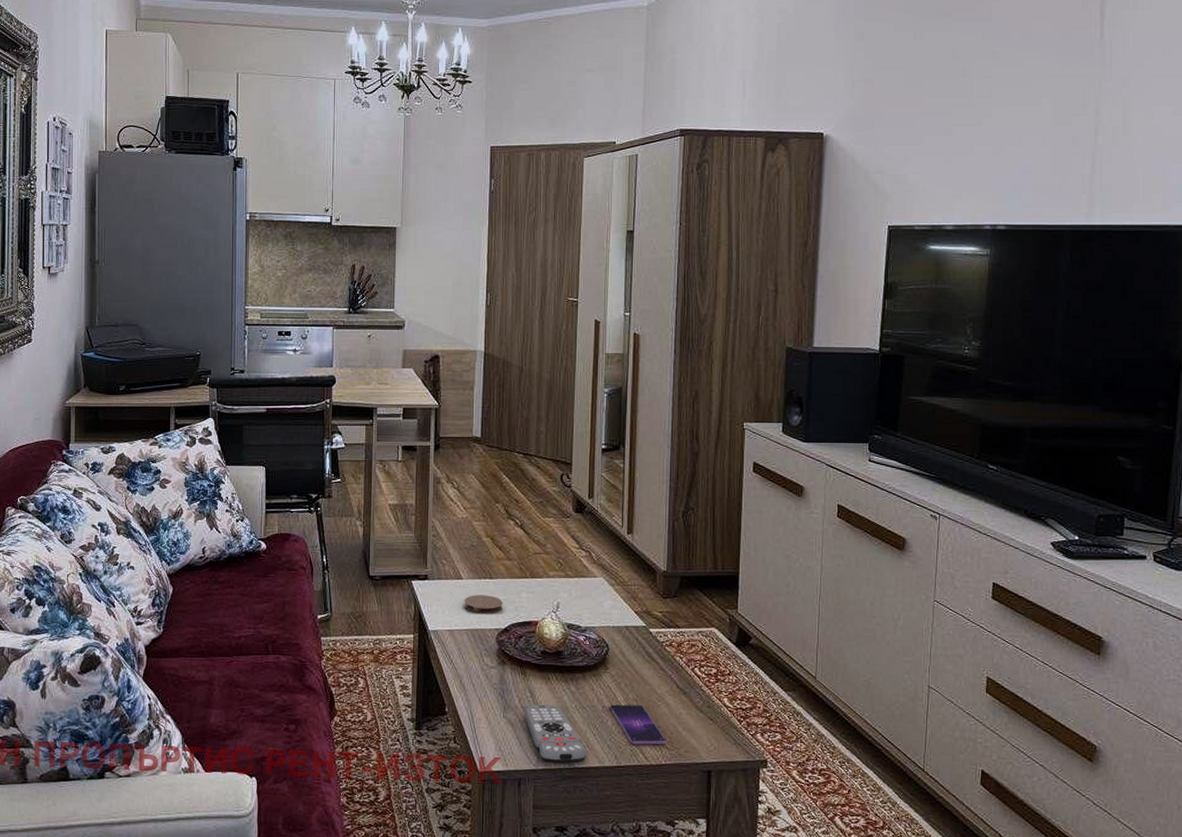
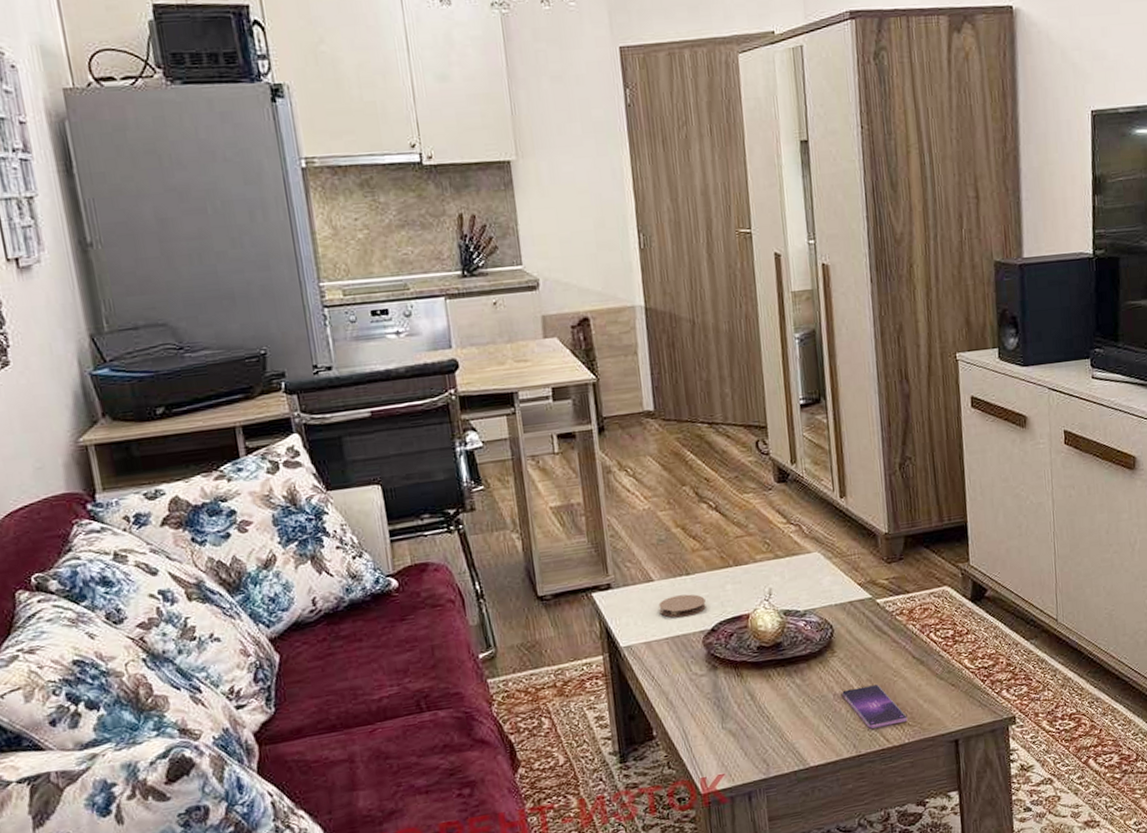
remote control: present [524,704,587,763] -> none [745,704,823,767]

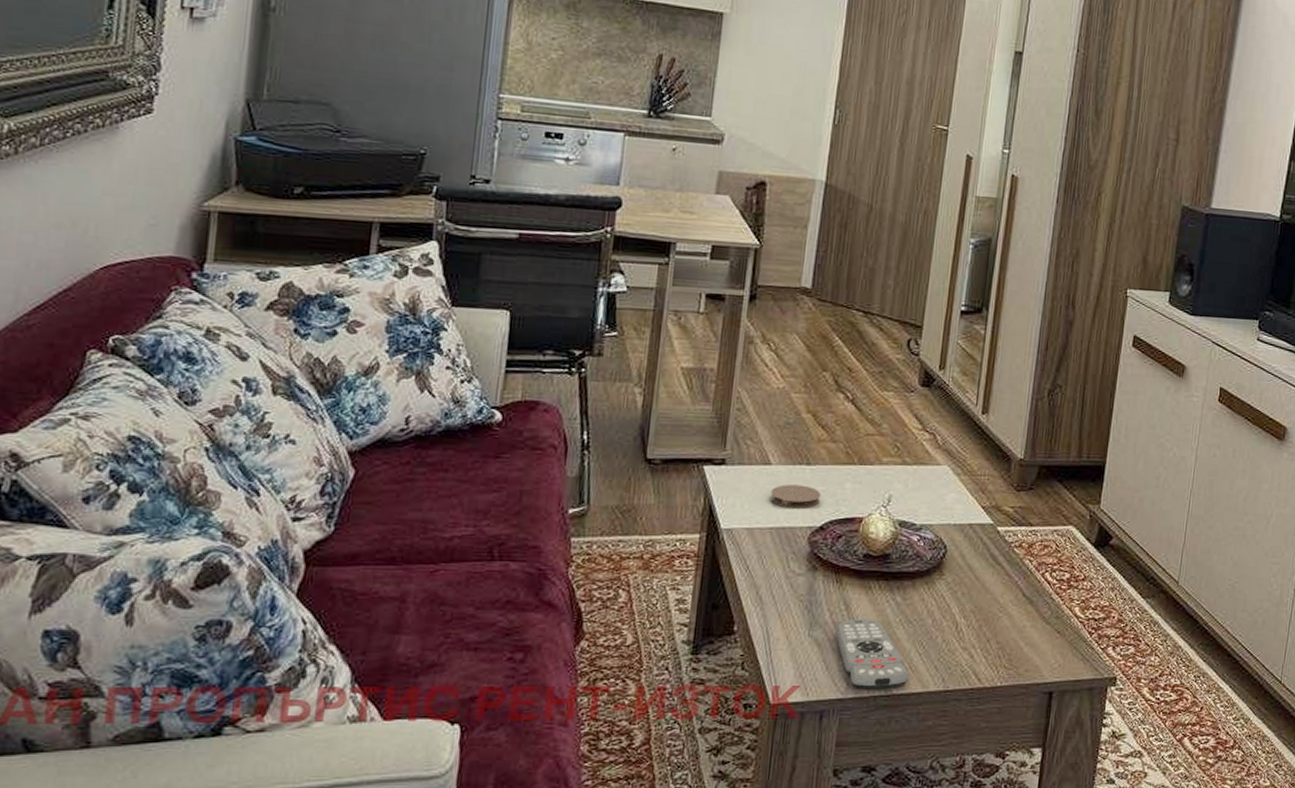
remote control: none [745,704,823,767] -> present [835,619,909,688]
smartphone: present [842,684,908,729] -> none [941,617,1005,664]

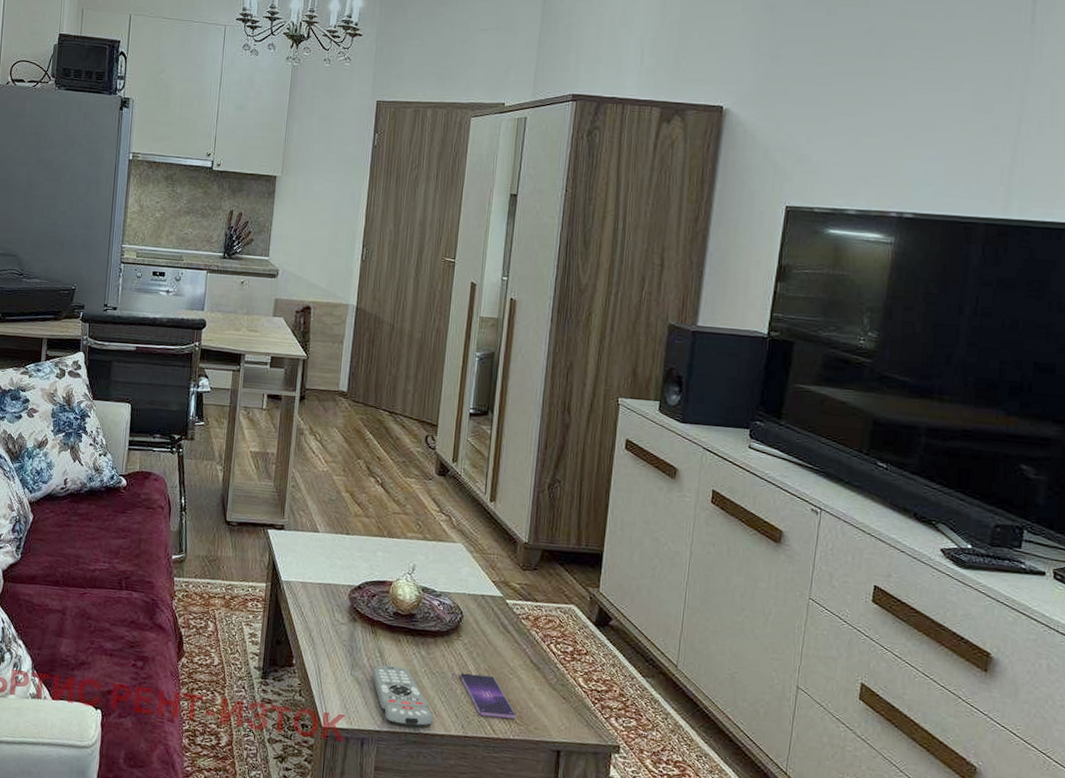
coaster: present [770,484,821,509] -> none [318,549,358,570]
smartphone: none [941,617,1005,664] -> present [460,673,516,719]

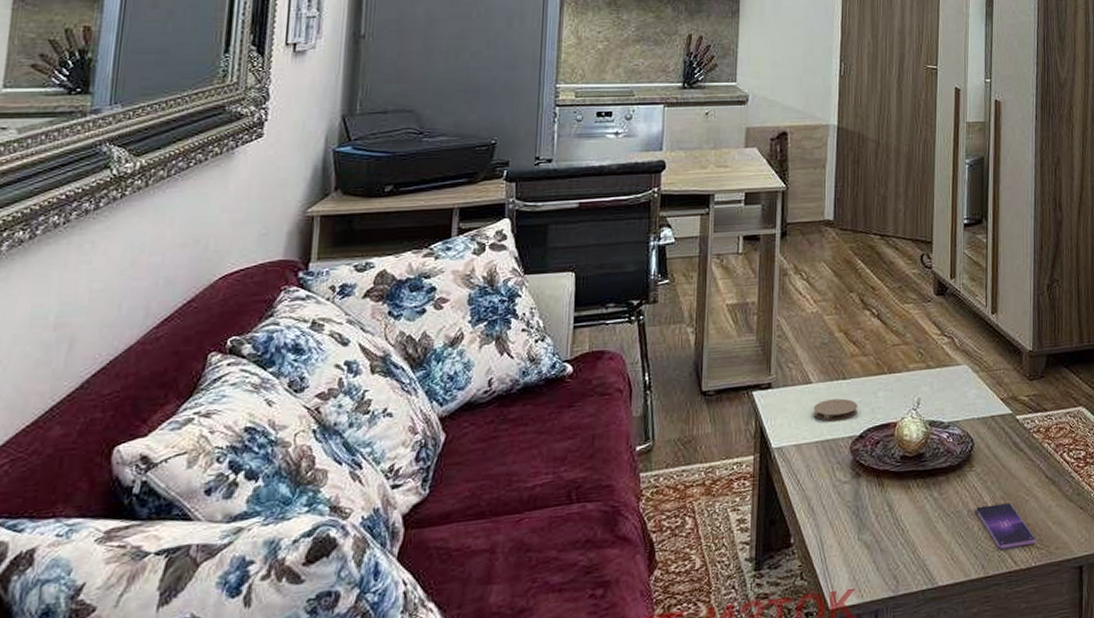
coaster: none [318,549,358,570] -> present [813,398,857,422]
remote control: present [372,665,434,728] -> none [882,517,952,585]

